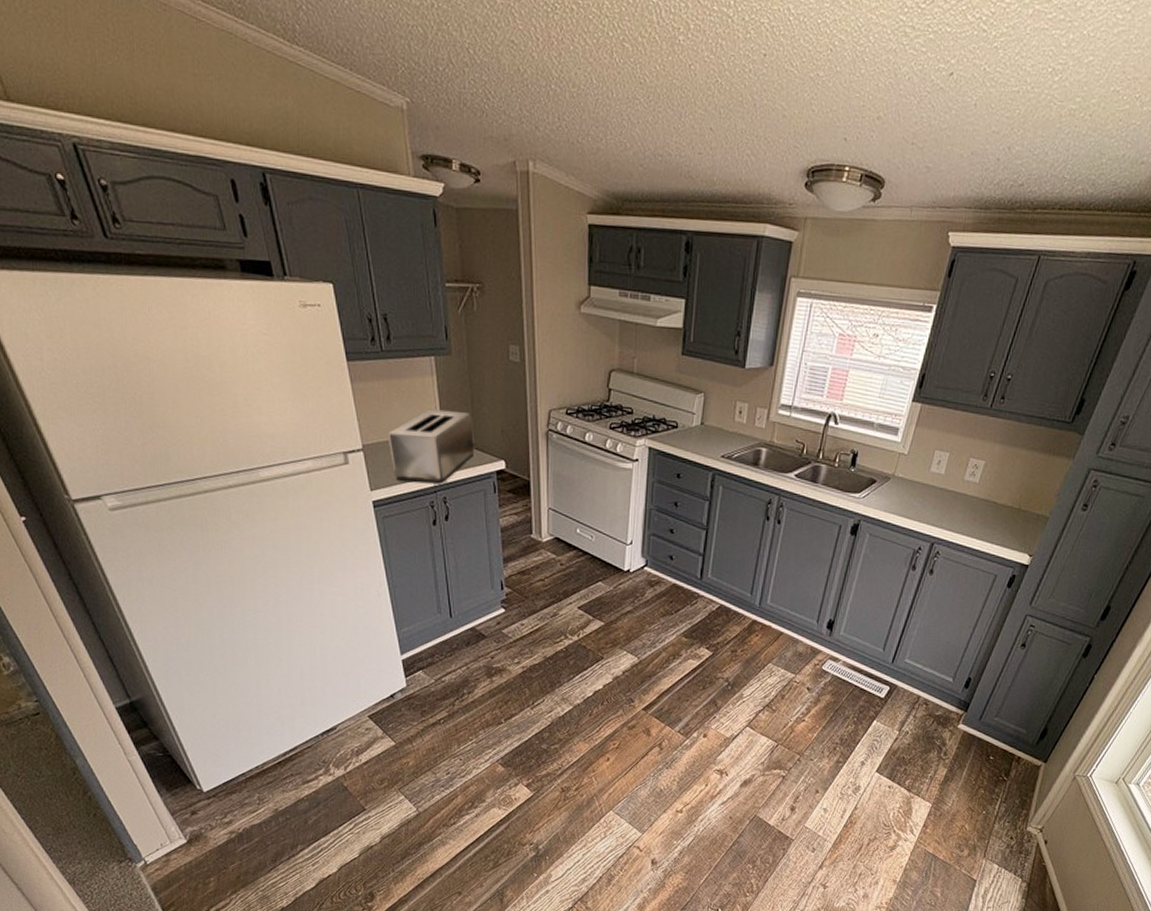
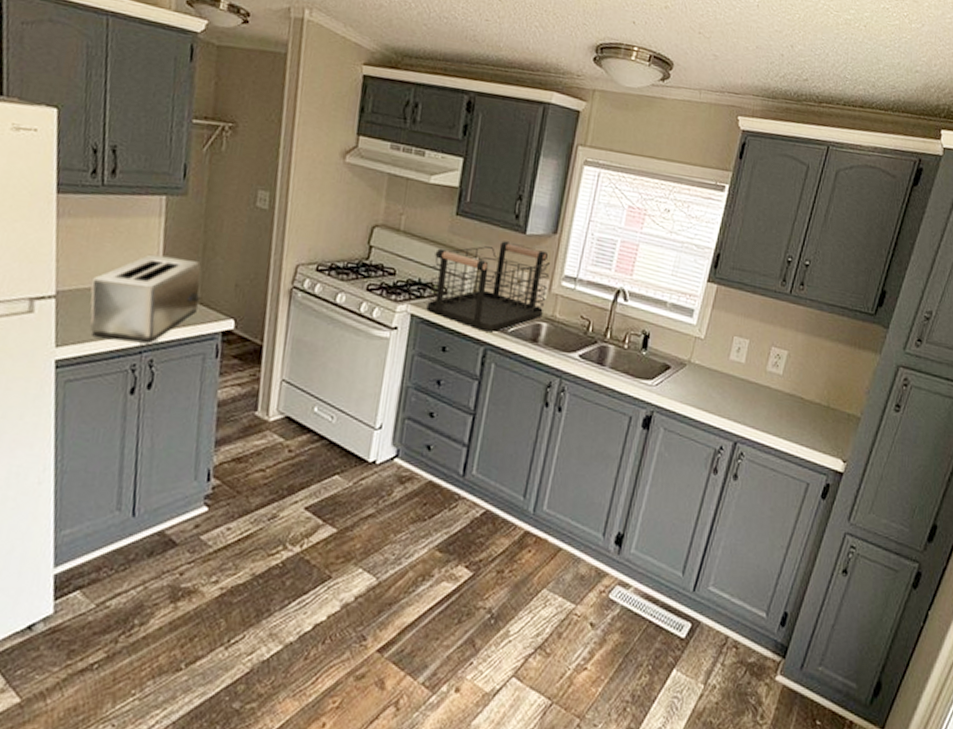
dish rack: none [661,376,767,459] -> present [426,241,550,333]

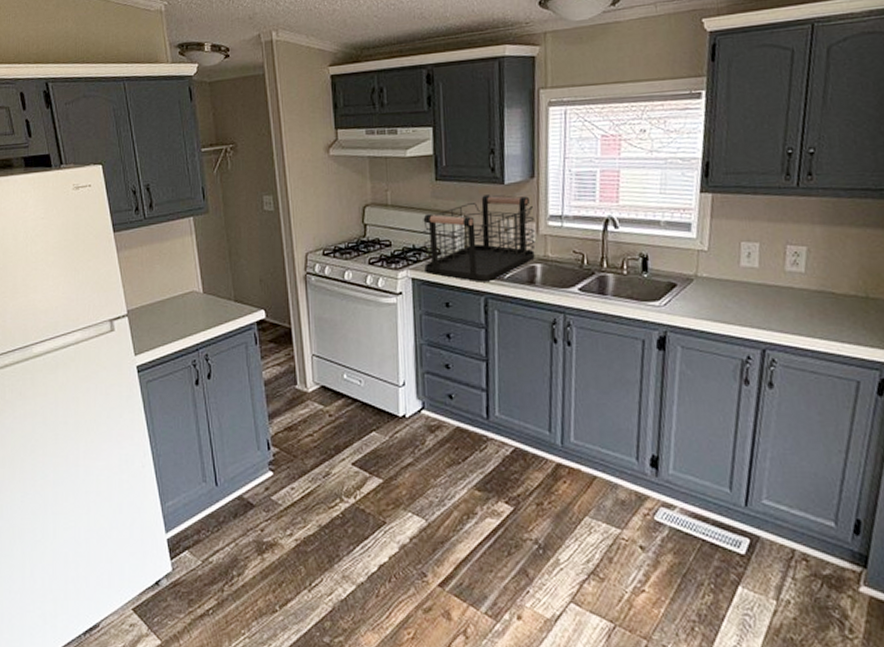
toaster: present [90,254,201,344] -> none [150,266,235,343]

